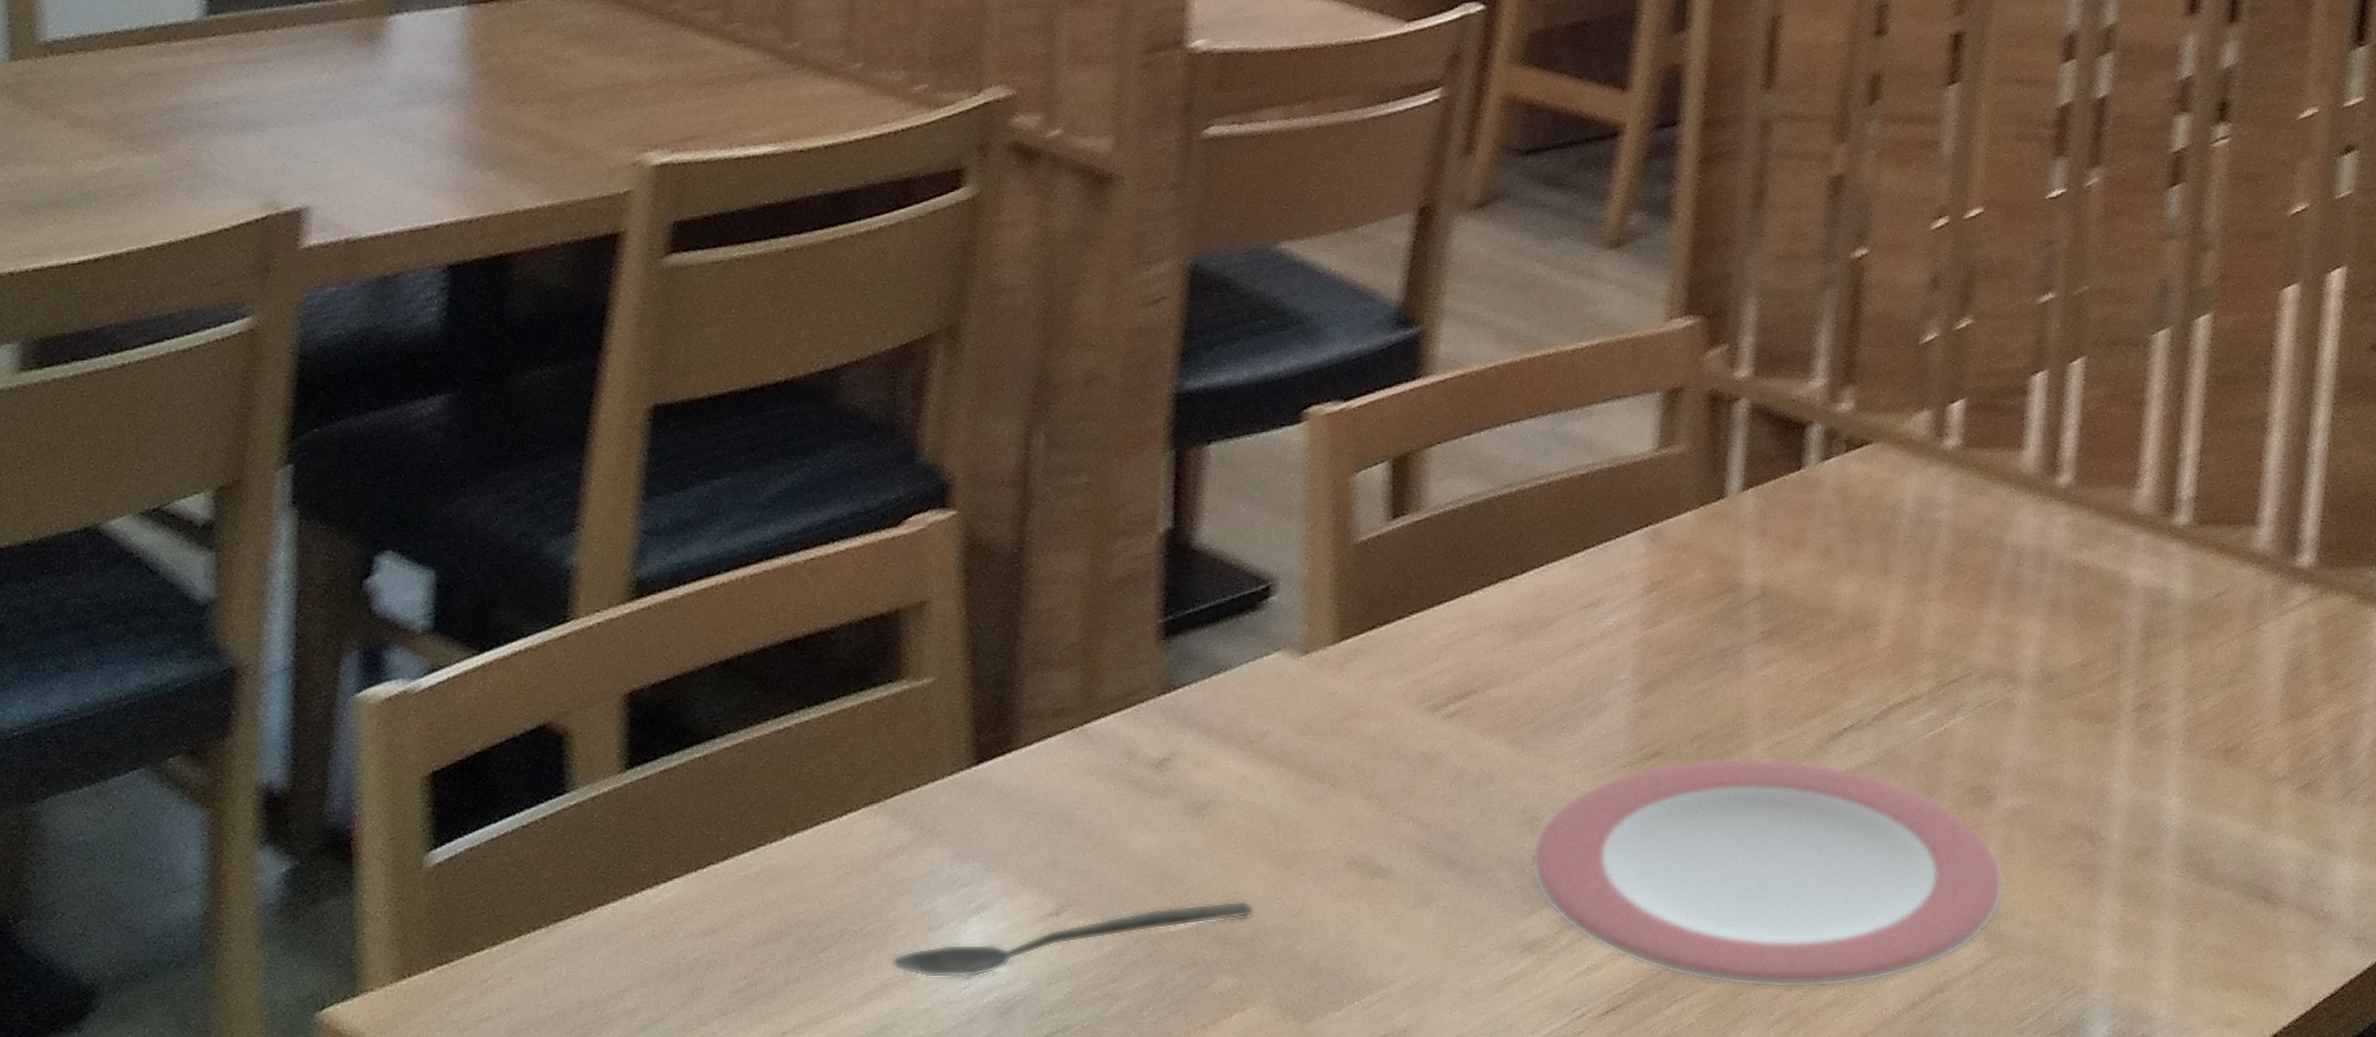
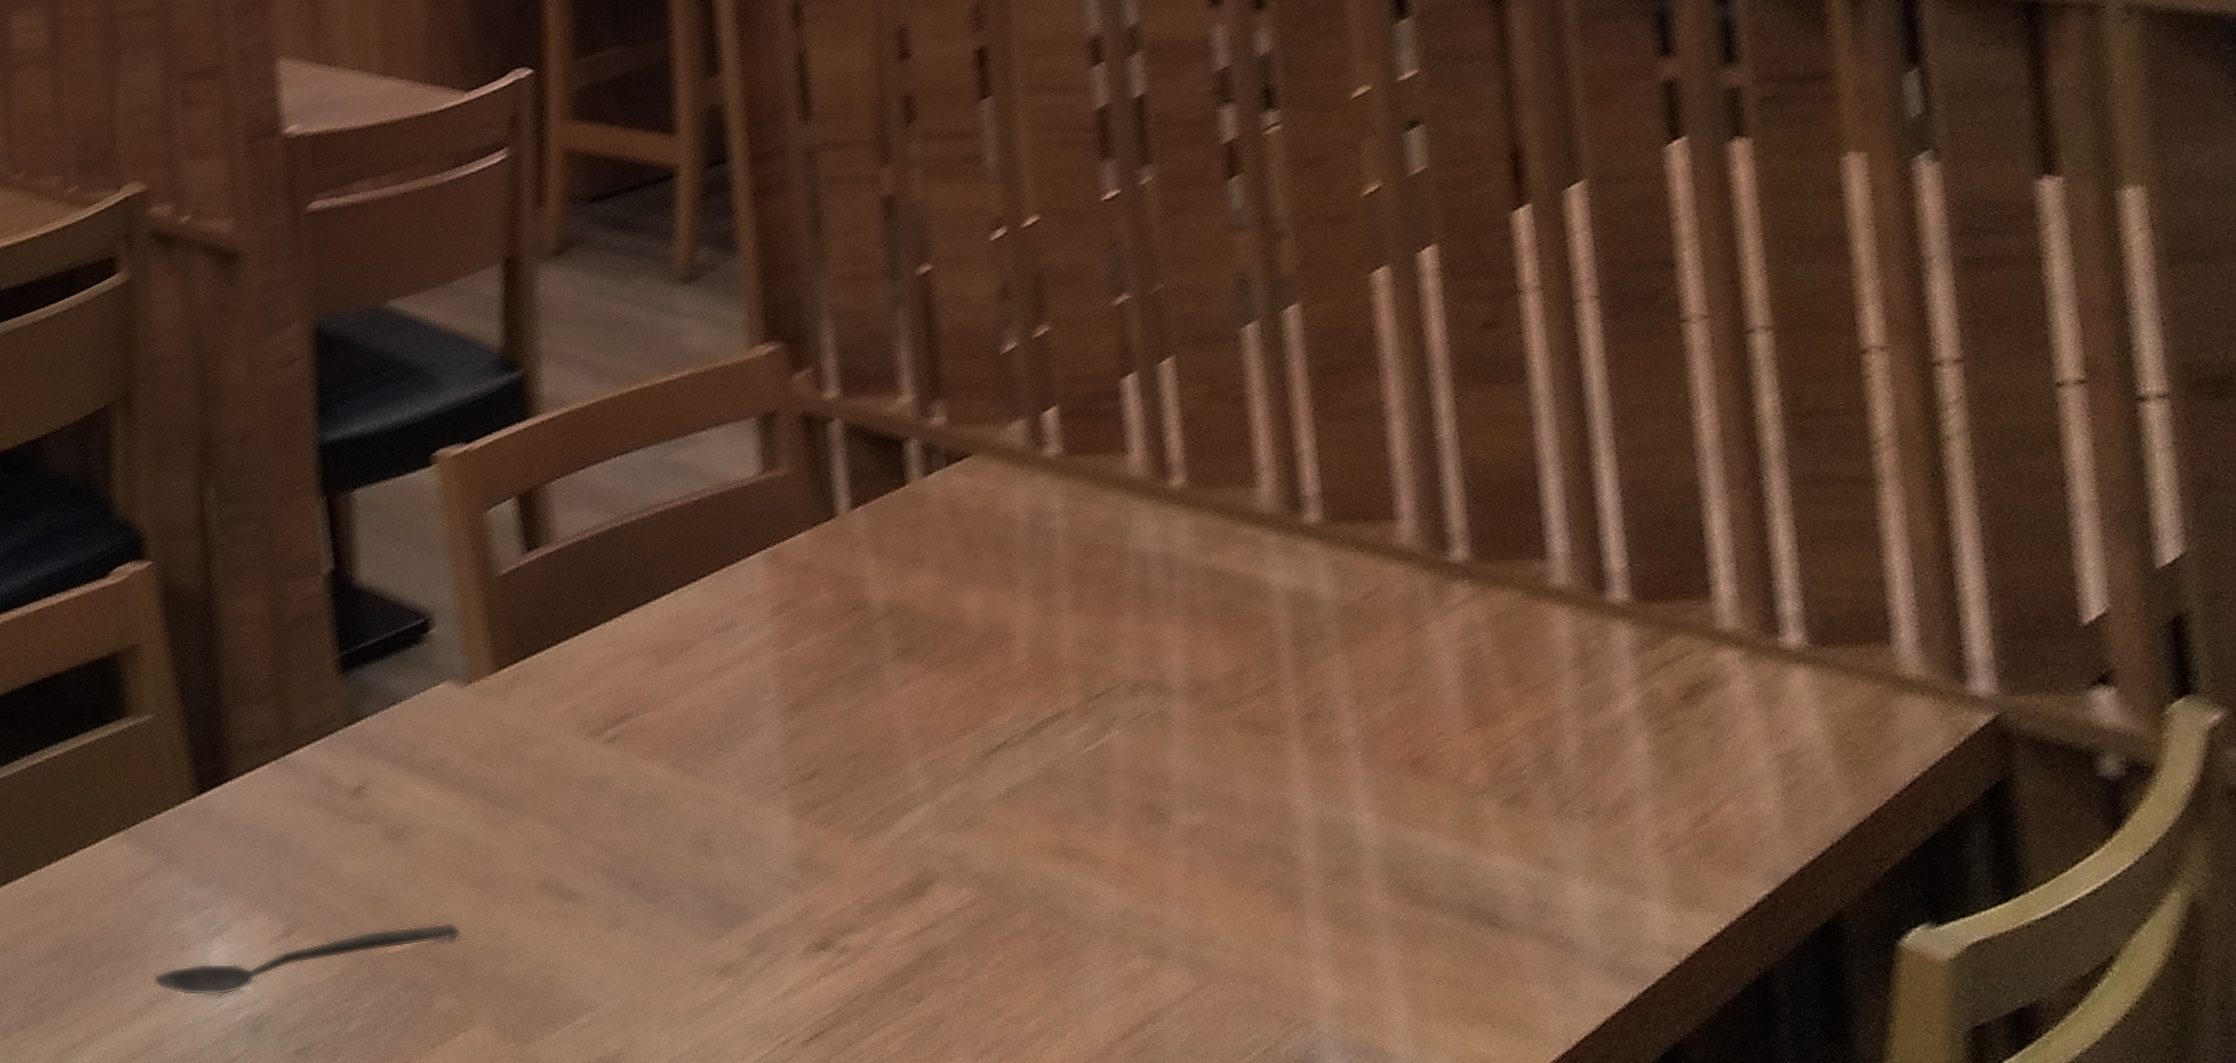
plate: present [1531,758,2005,989] -> none [710,777,1198,1017]

